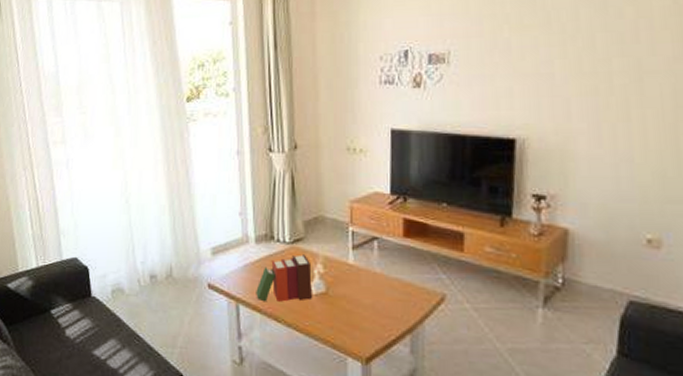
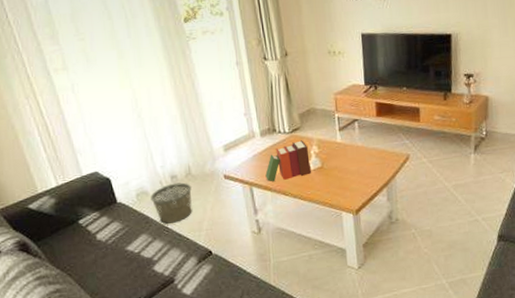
basket: none [126,284,171,332] -> present [150,182,192,224]

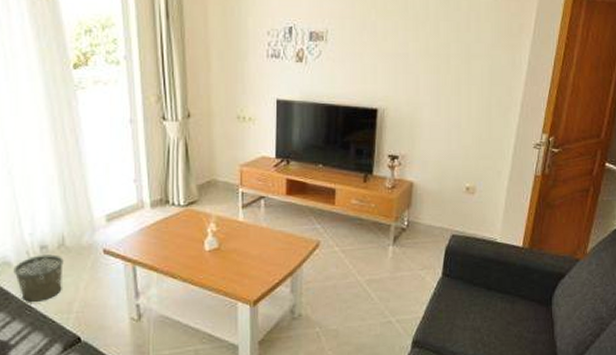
books: present [265,140,311,182] -> none [152,216,205,262]

